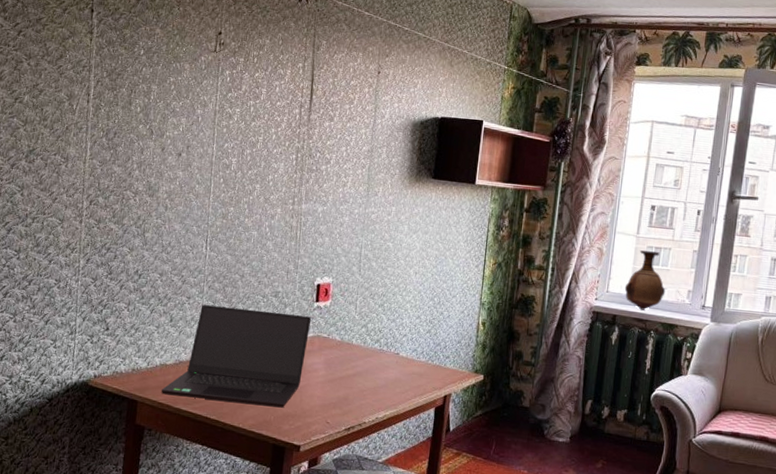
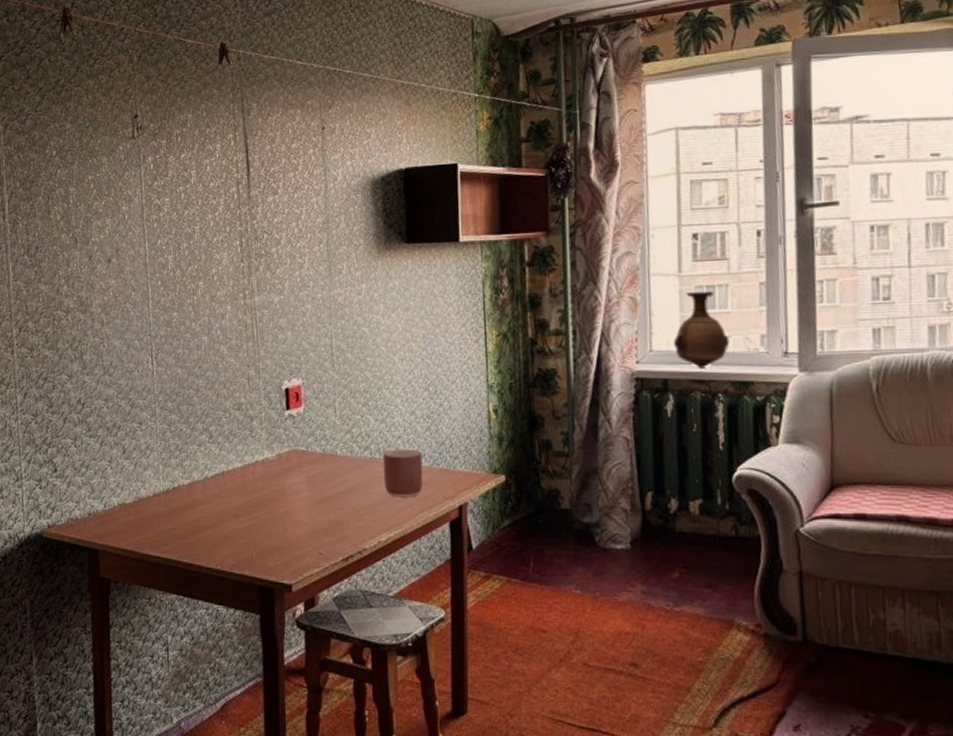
laptop: present [161,305,312,408] -> none [123,428,285,541]
mug: none [387,344,421,385] -> present [382,449,424,497]

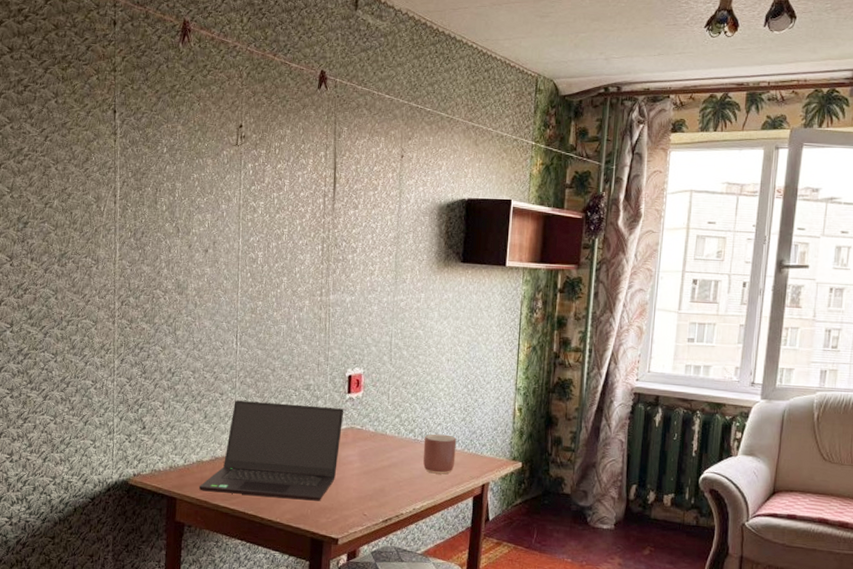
laptop: none [123,428,285,541] -> present [198,400,345,501]
vase: present [673,292,730,369] -> none [667,327,711,390]

